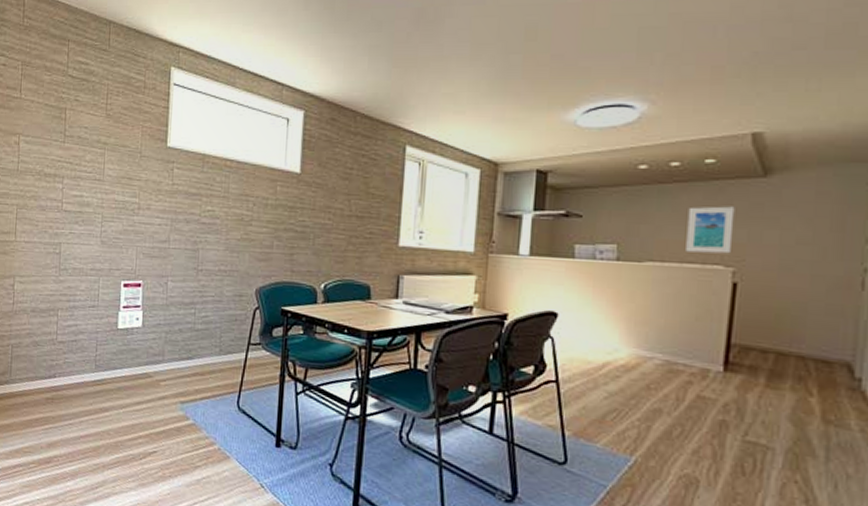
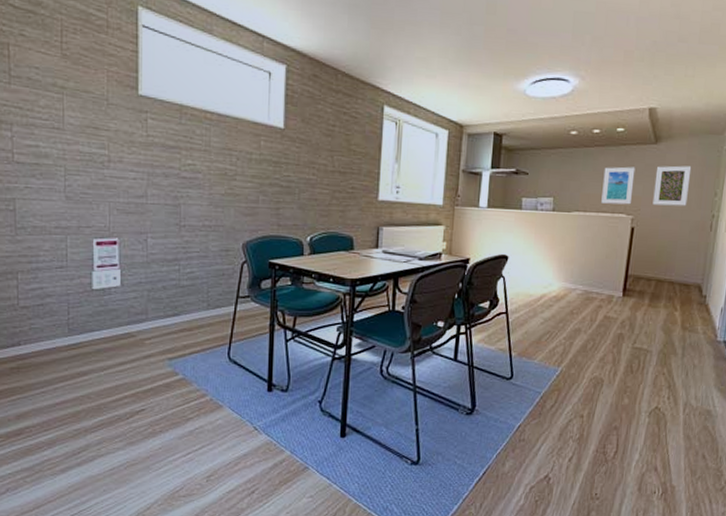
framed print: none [764,203,825,257] -> present [652,165,692,206]

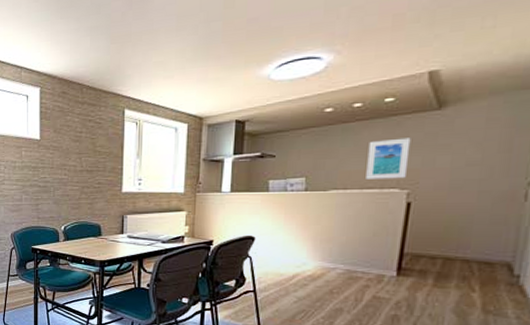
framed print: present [652,165,692,206] -> none [436,129,494,176]

